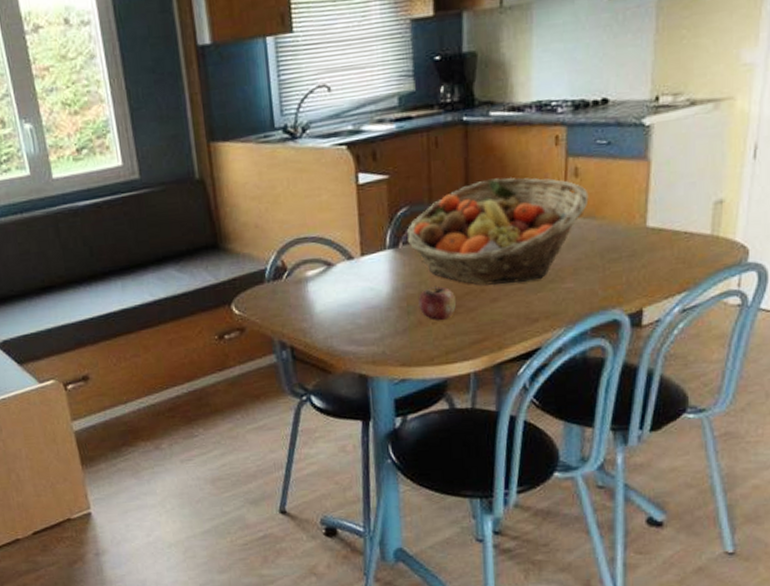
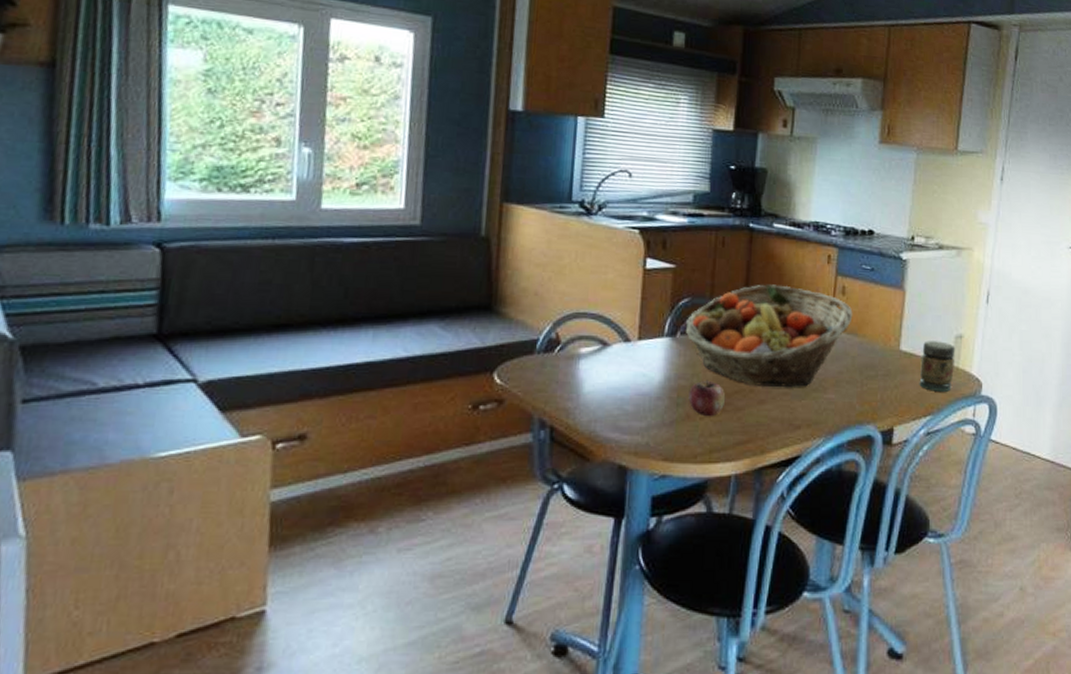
jar: none [671,210,715,266] -> present [919,341,955,392]

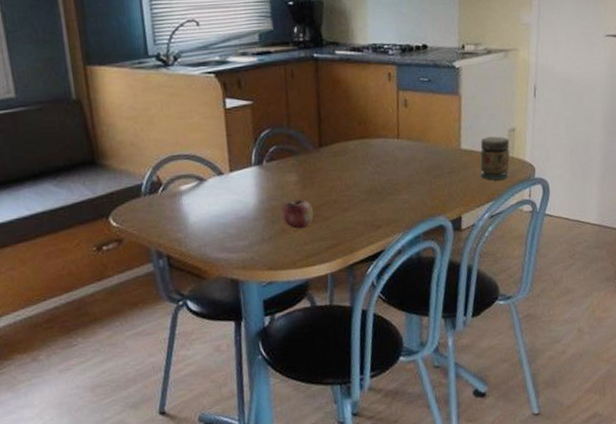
fruit basket: present [685,284,853,388] -> none [269,105,416,197]

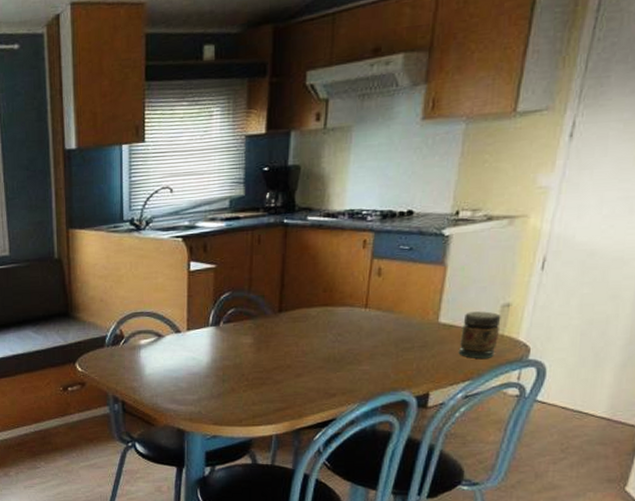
apple: present [281,198,314,229] -> none [233,360,266,390]

